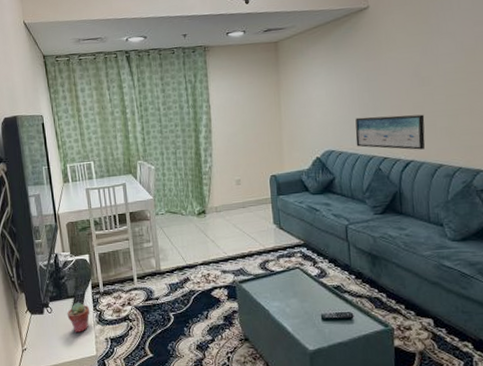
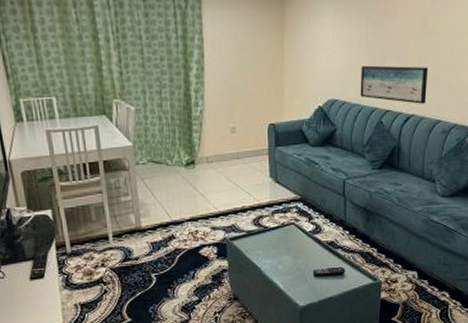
potted succulent: present [67,302,90,334] -> none [25,264,55,300]

